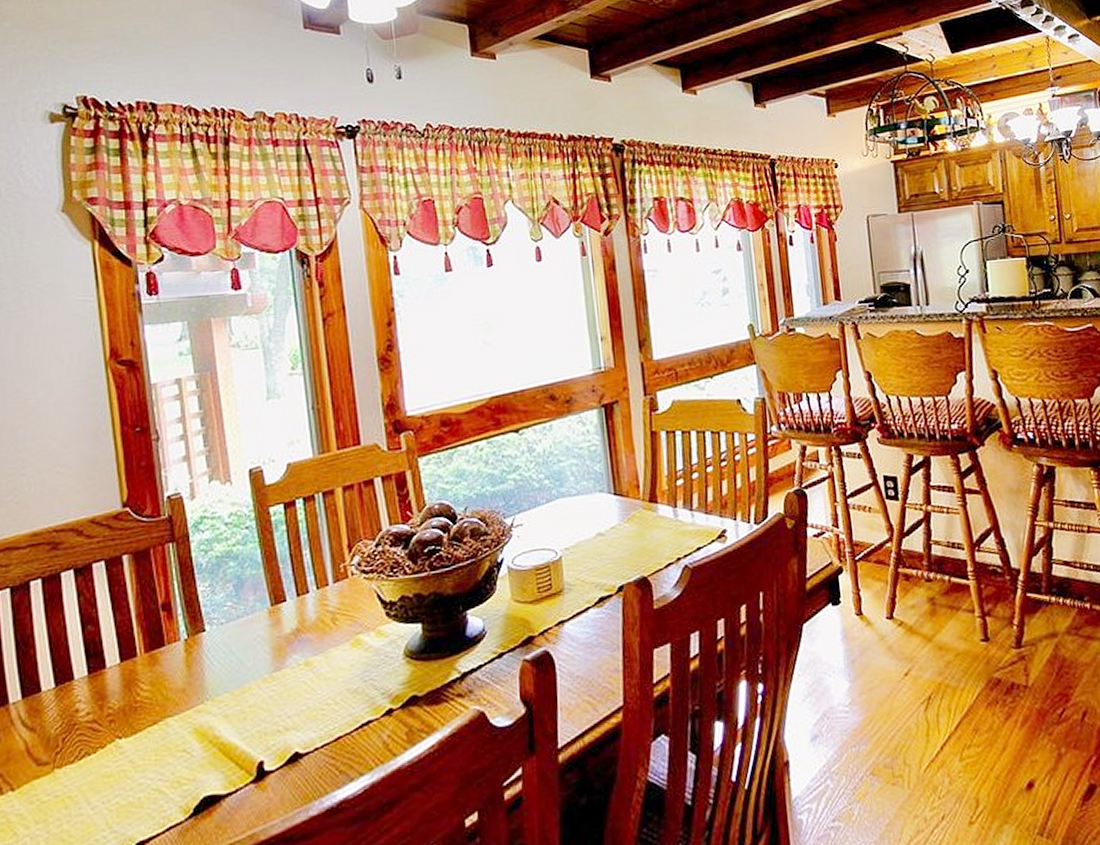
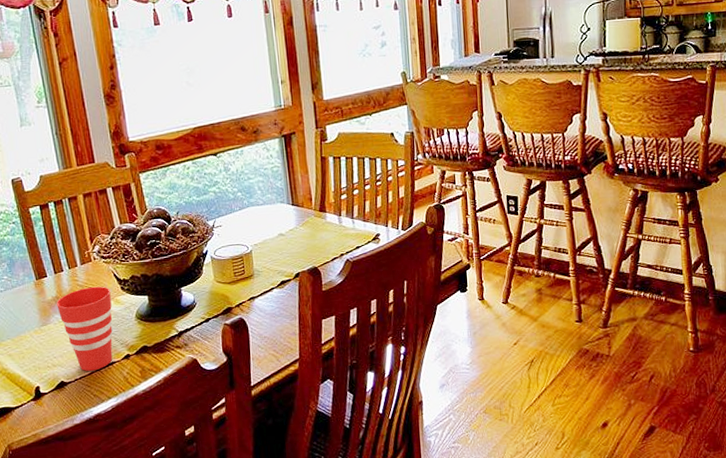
cup: none [297,612,372,736] -> present [57,286,113,371]

